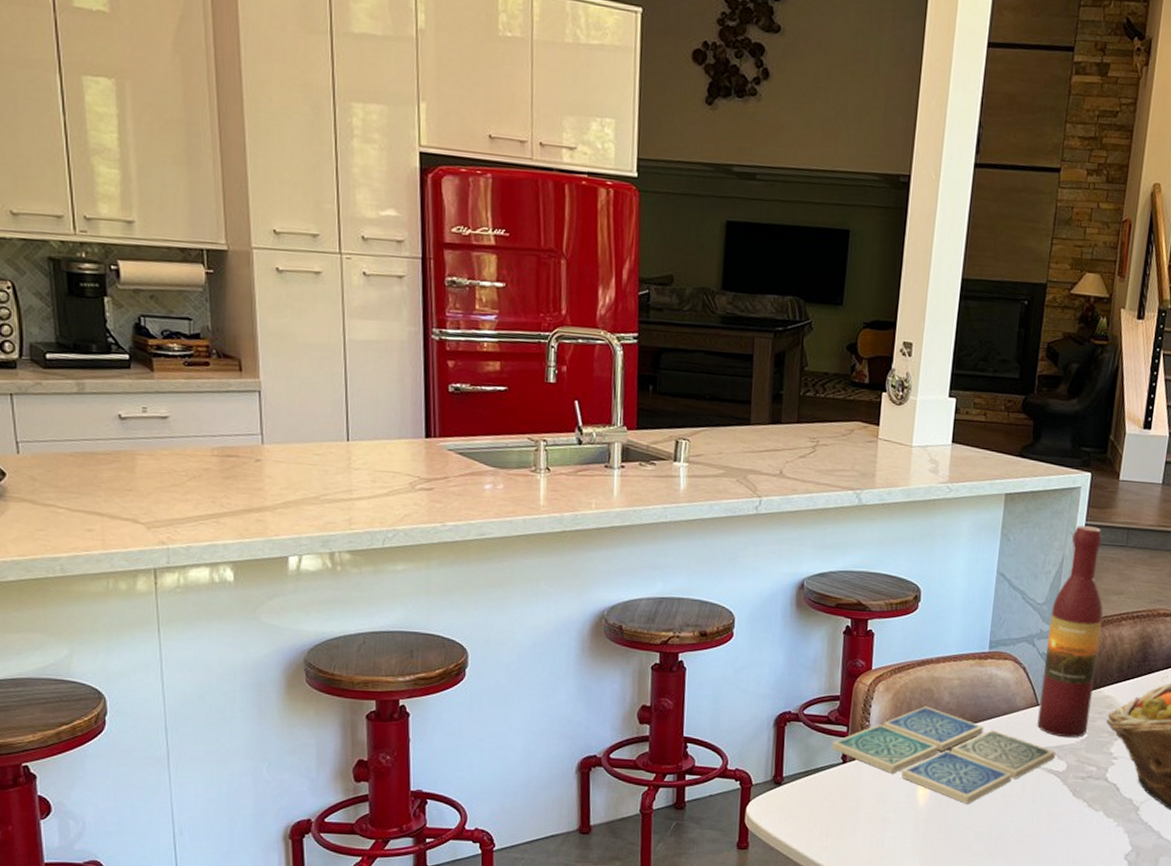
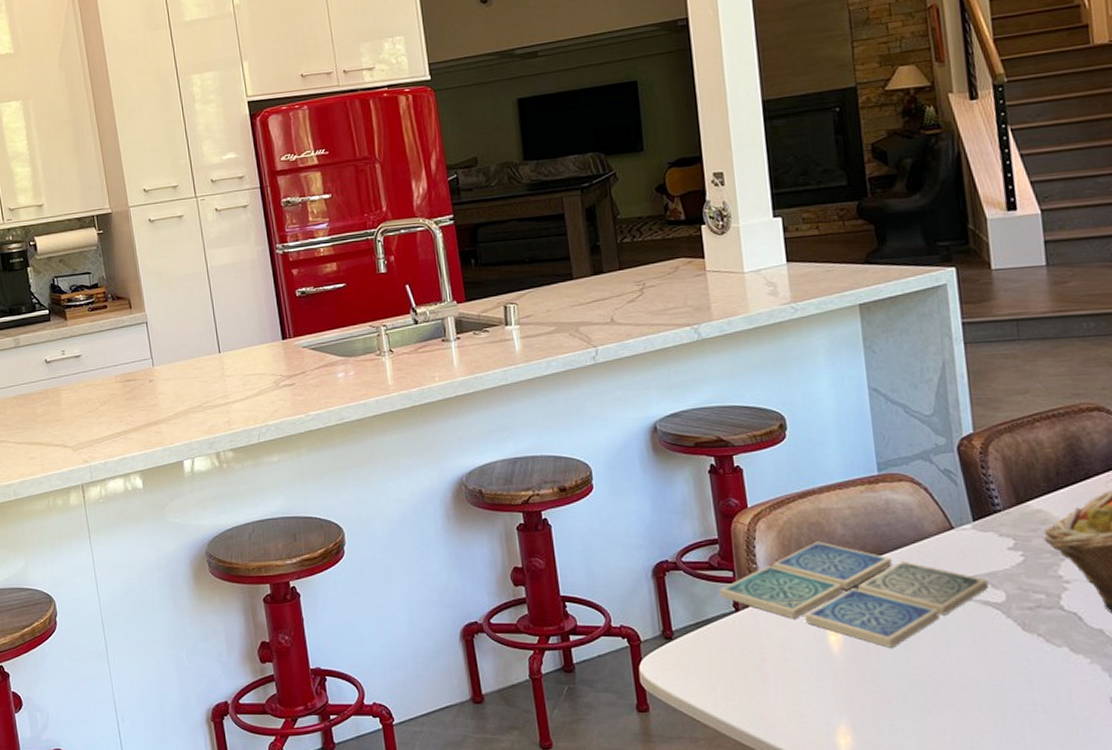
wine bottle: present [1037,525,1104,738] -> none [943,323,1023,563]

